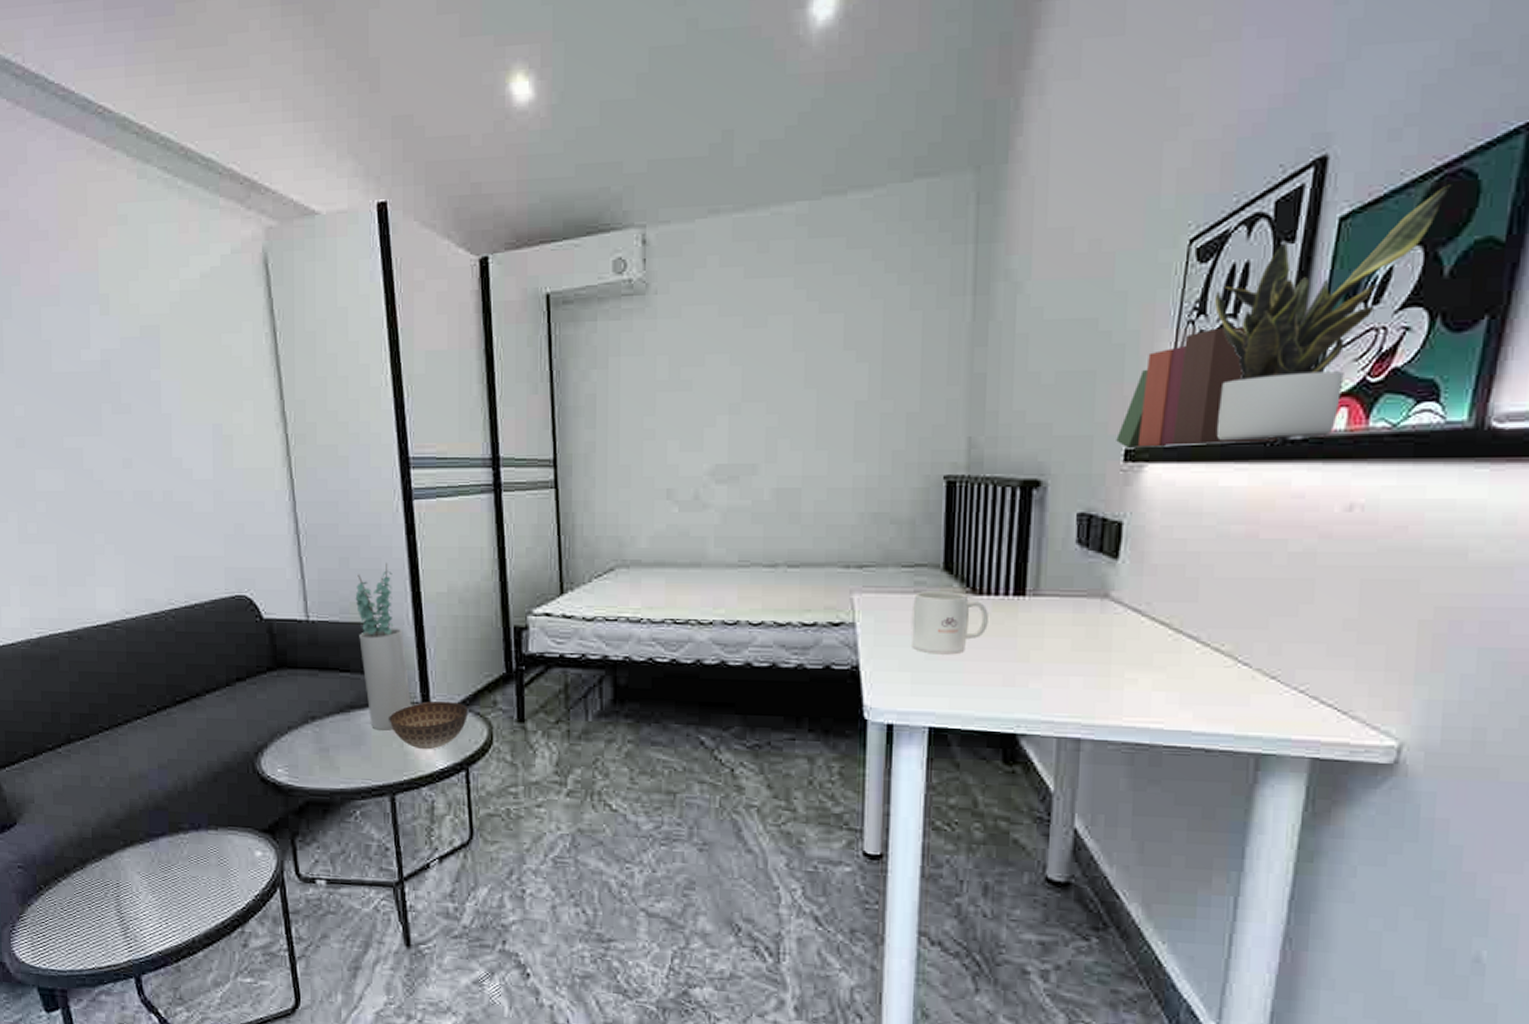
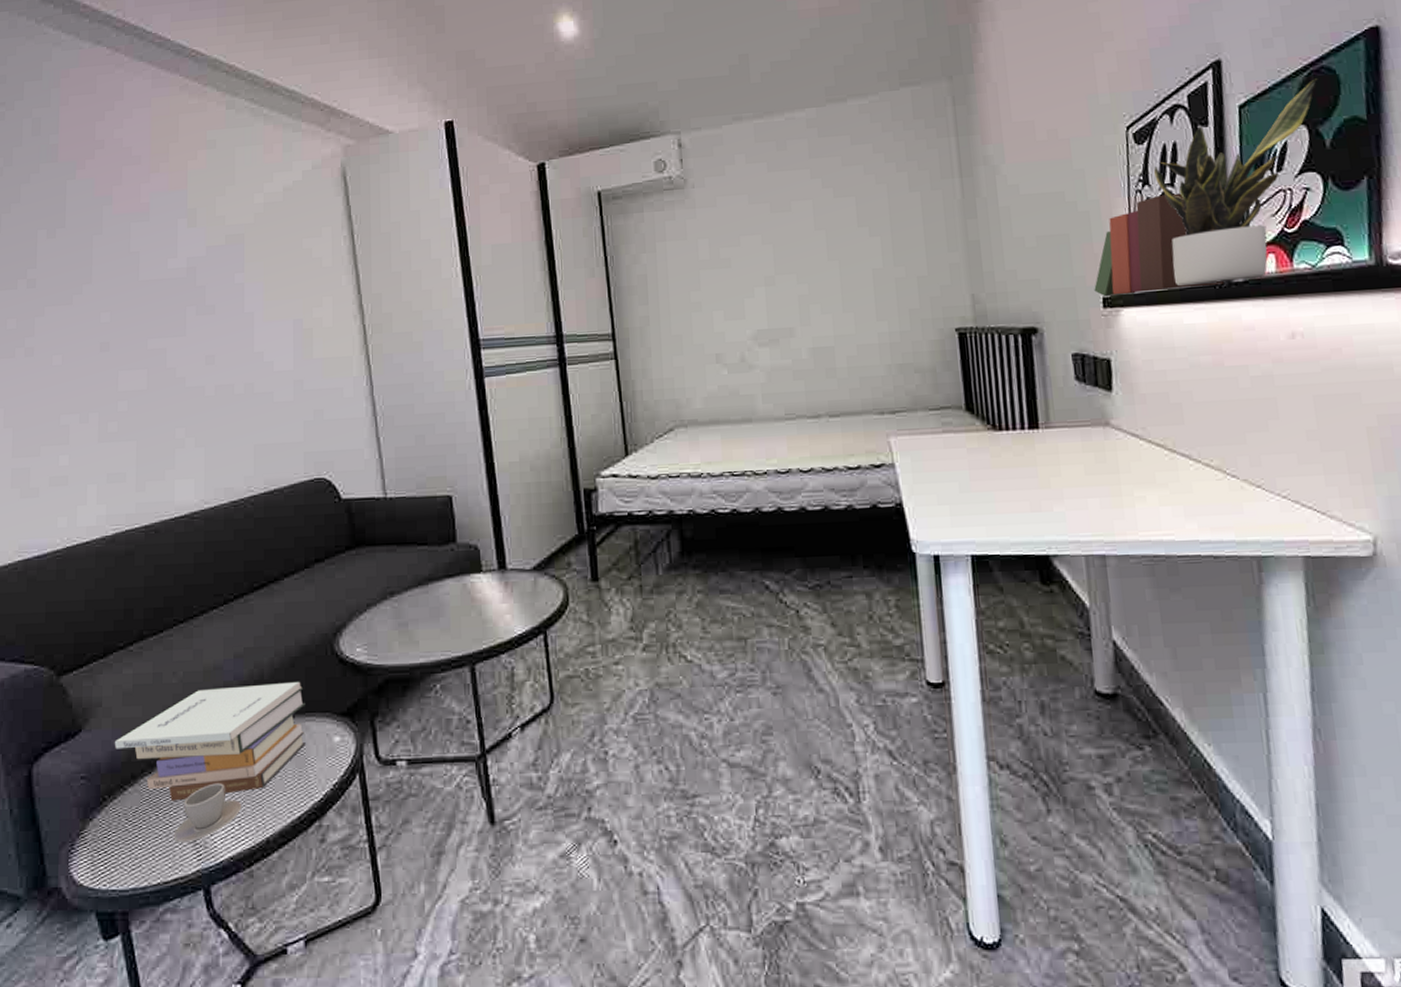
books: none [47,795,228,896] -> present [114,681,306,801]
teacup: none [106,883,169,935] -> present [173,783,242,844]
vase: present [355,563,412,731] -> none [431,438,489,600]
bowl: present [389,700,468,750] -> none [467,566,543,617]
mug: present [911,591,988,655] -> none [942,429,1011,488]

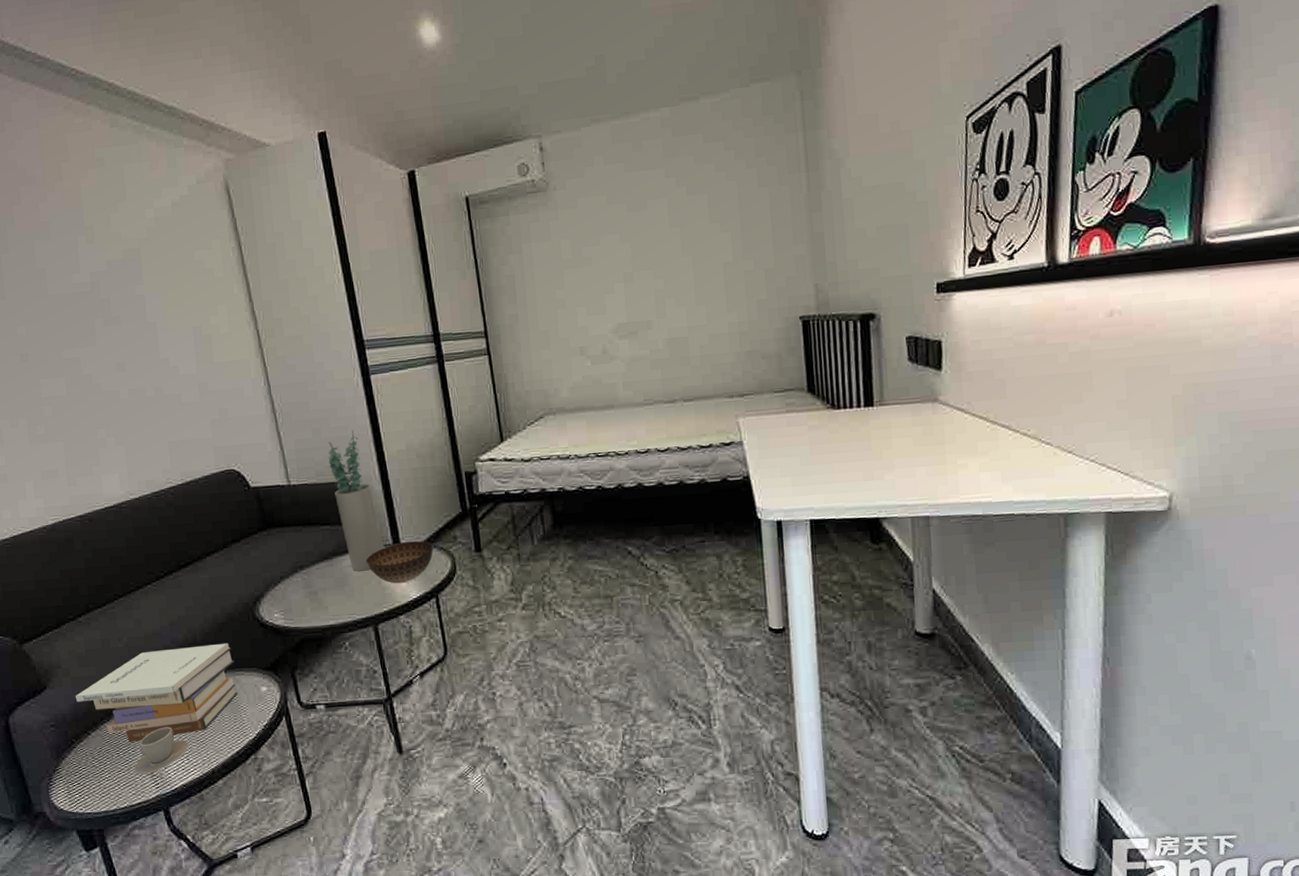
vase: none [431,438,489,600] -> present [328,430,385,572]
bowl: none [467,566,543,617] -> present [366,540,433,584]
books: present [1094,193,1224,297] -> none [929,180,1050,283]
potted plant: present [1154,78,1318,287] -> none [991,61,1154,271]

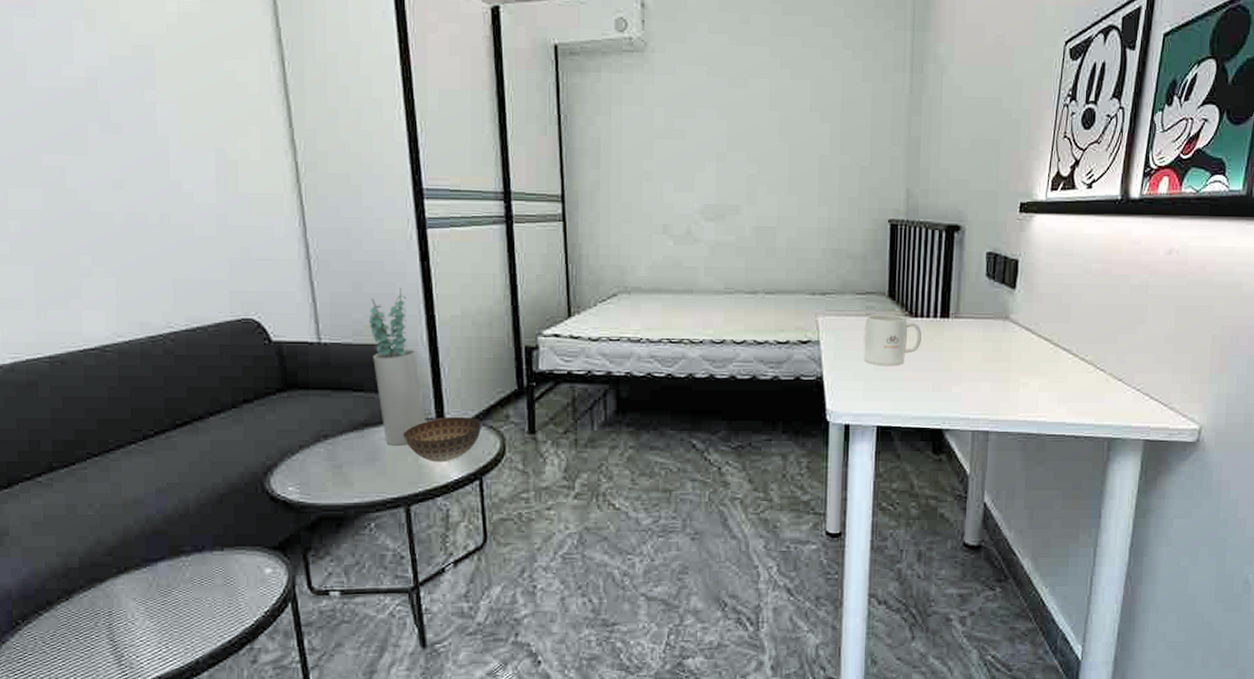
books: present [75,643,238,742] -> none [25,516,235,626]
teacup: present [134,727,189,775] -> none [96,609,169,664]
mug: none [786,408,847,461] -> present [863,314,922,366]

